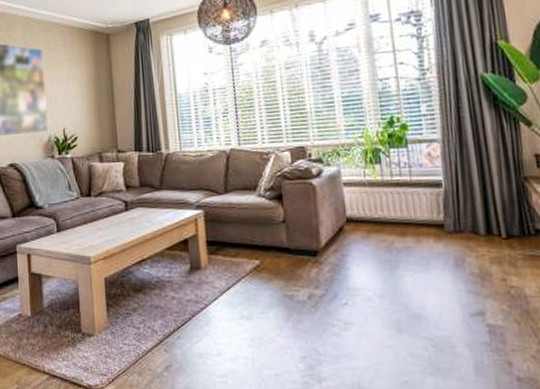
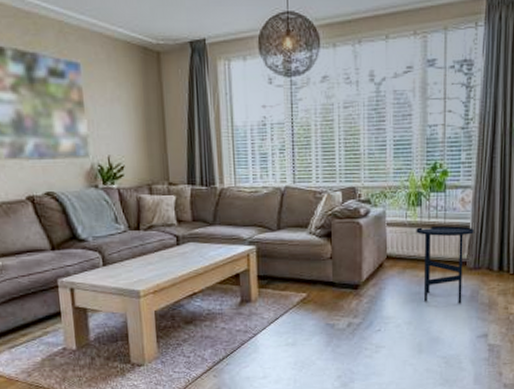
side table: none [378,183,448,274] -> present [416,225,474,304]

